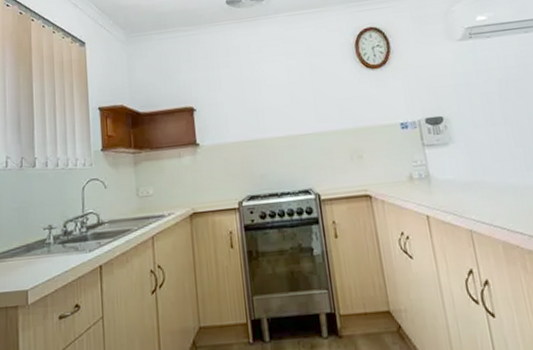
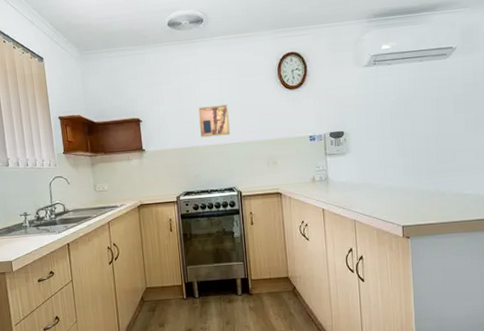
wall art: none [263,88,303,128] -> present [198,104,230,138]

